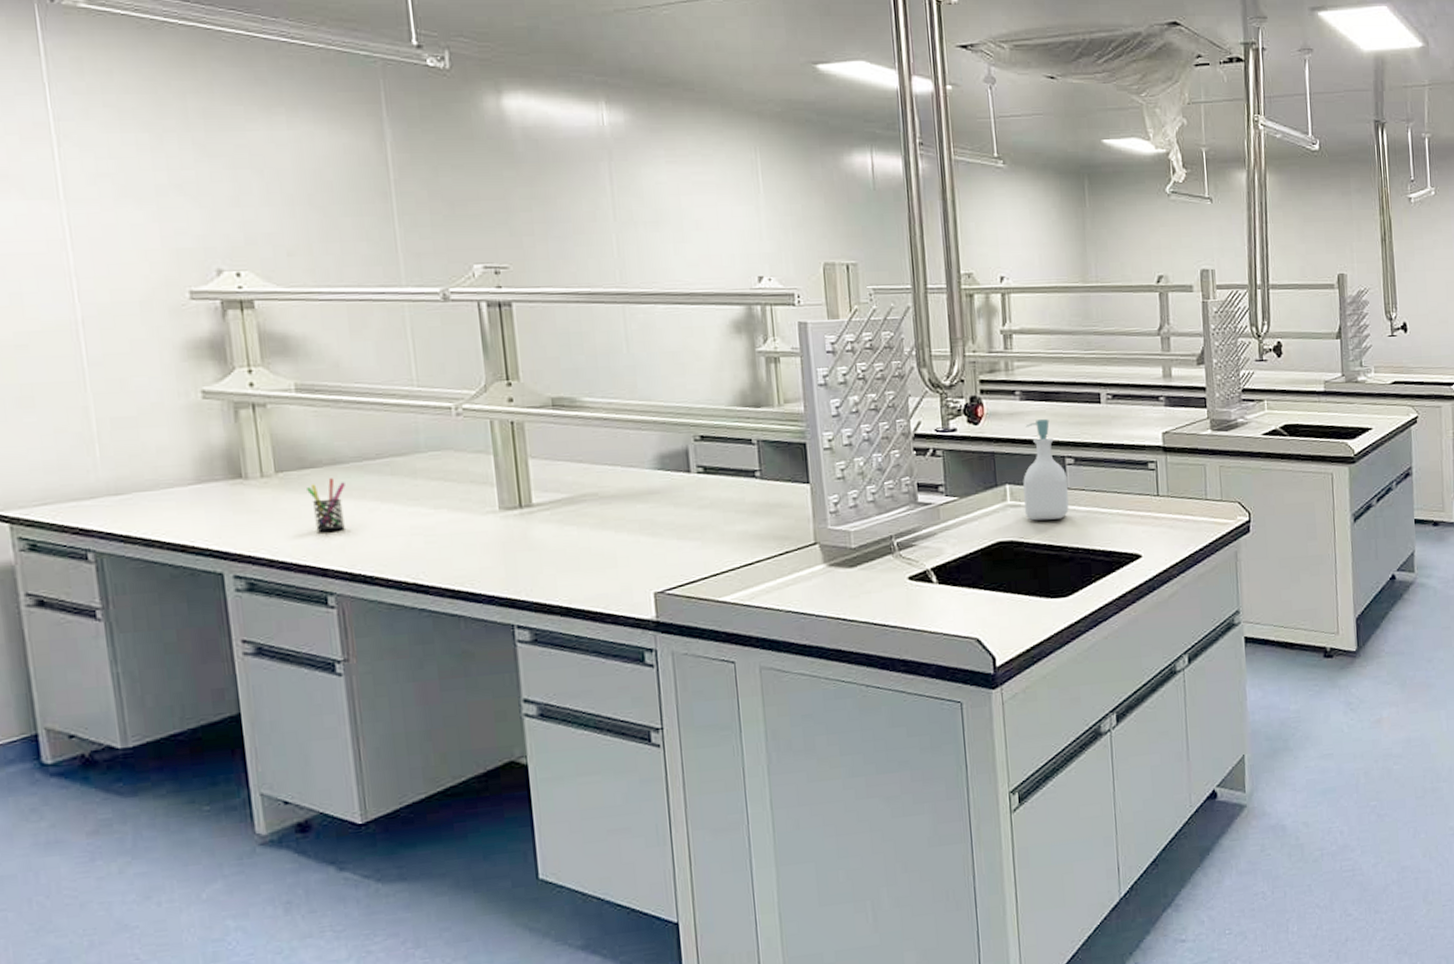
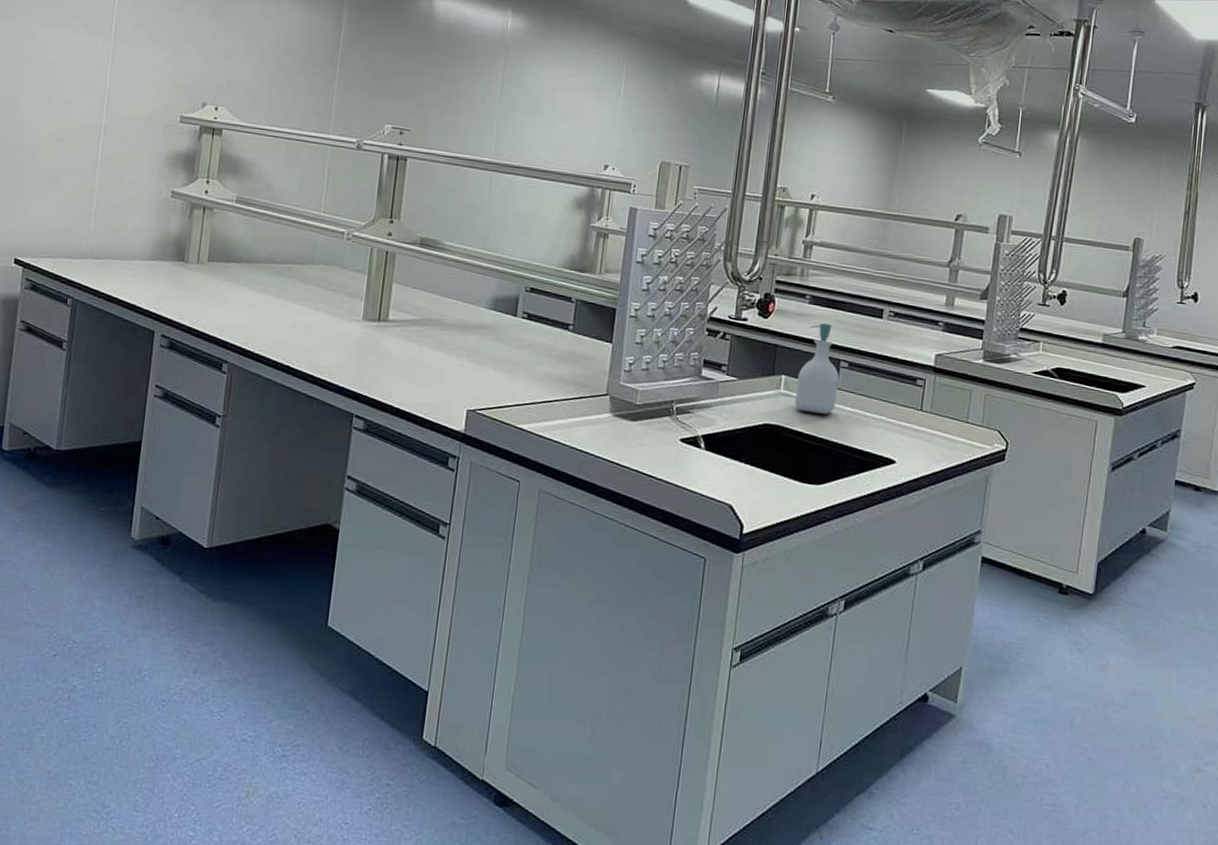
pen holder: present [307,478,345,532] -> none [227,273,255,314]

